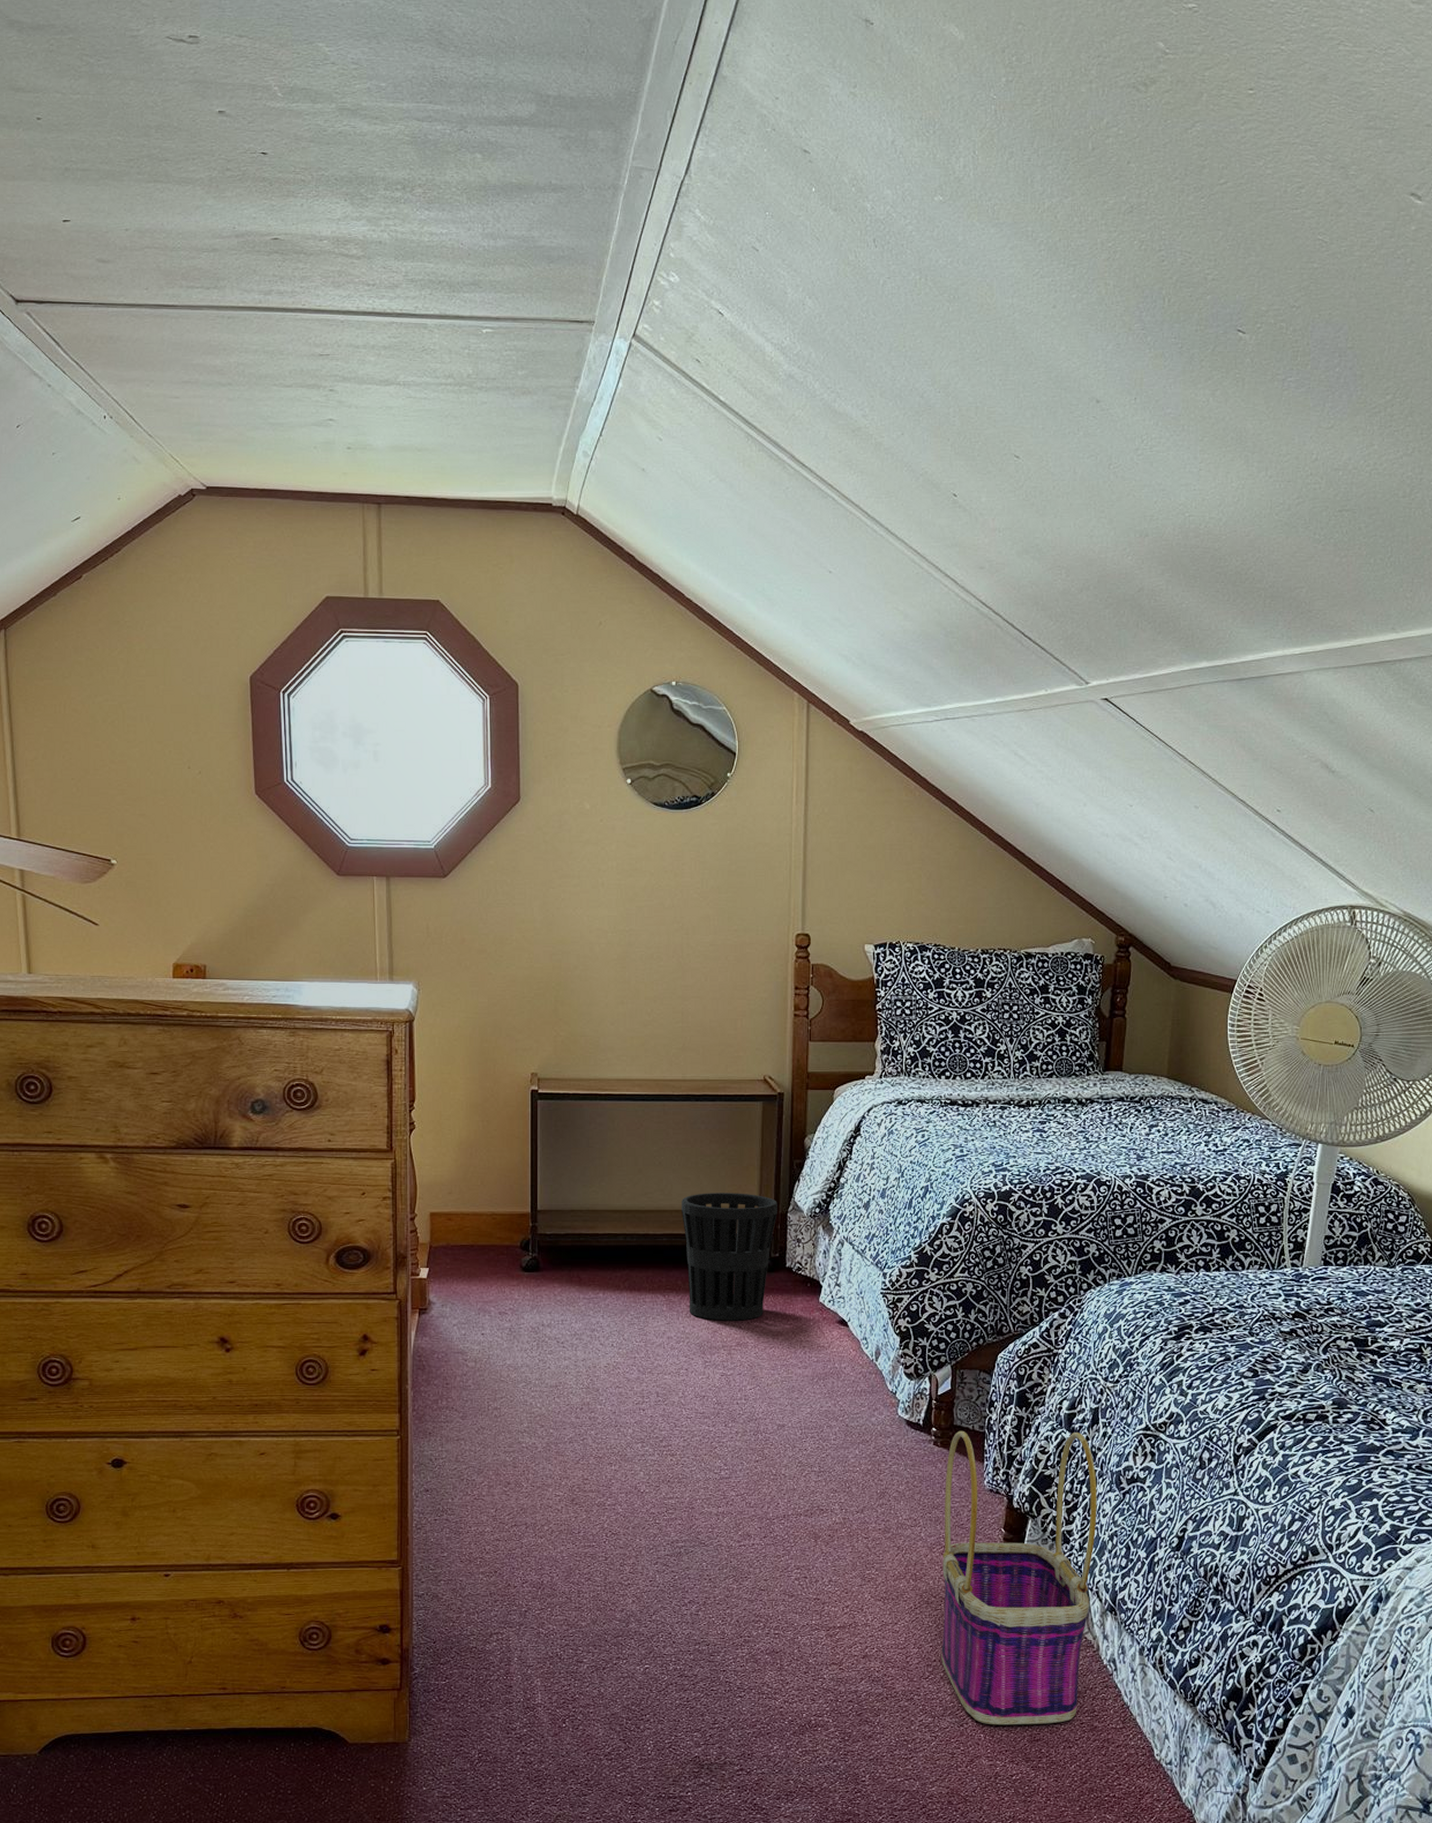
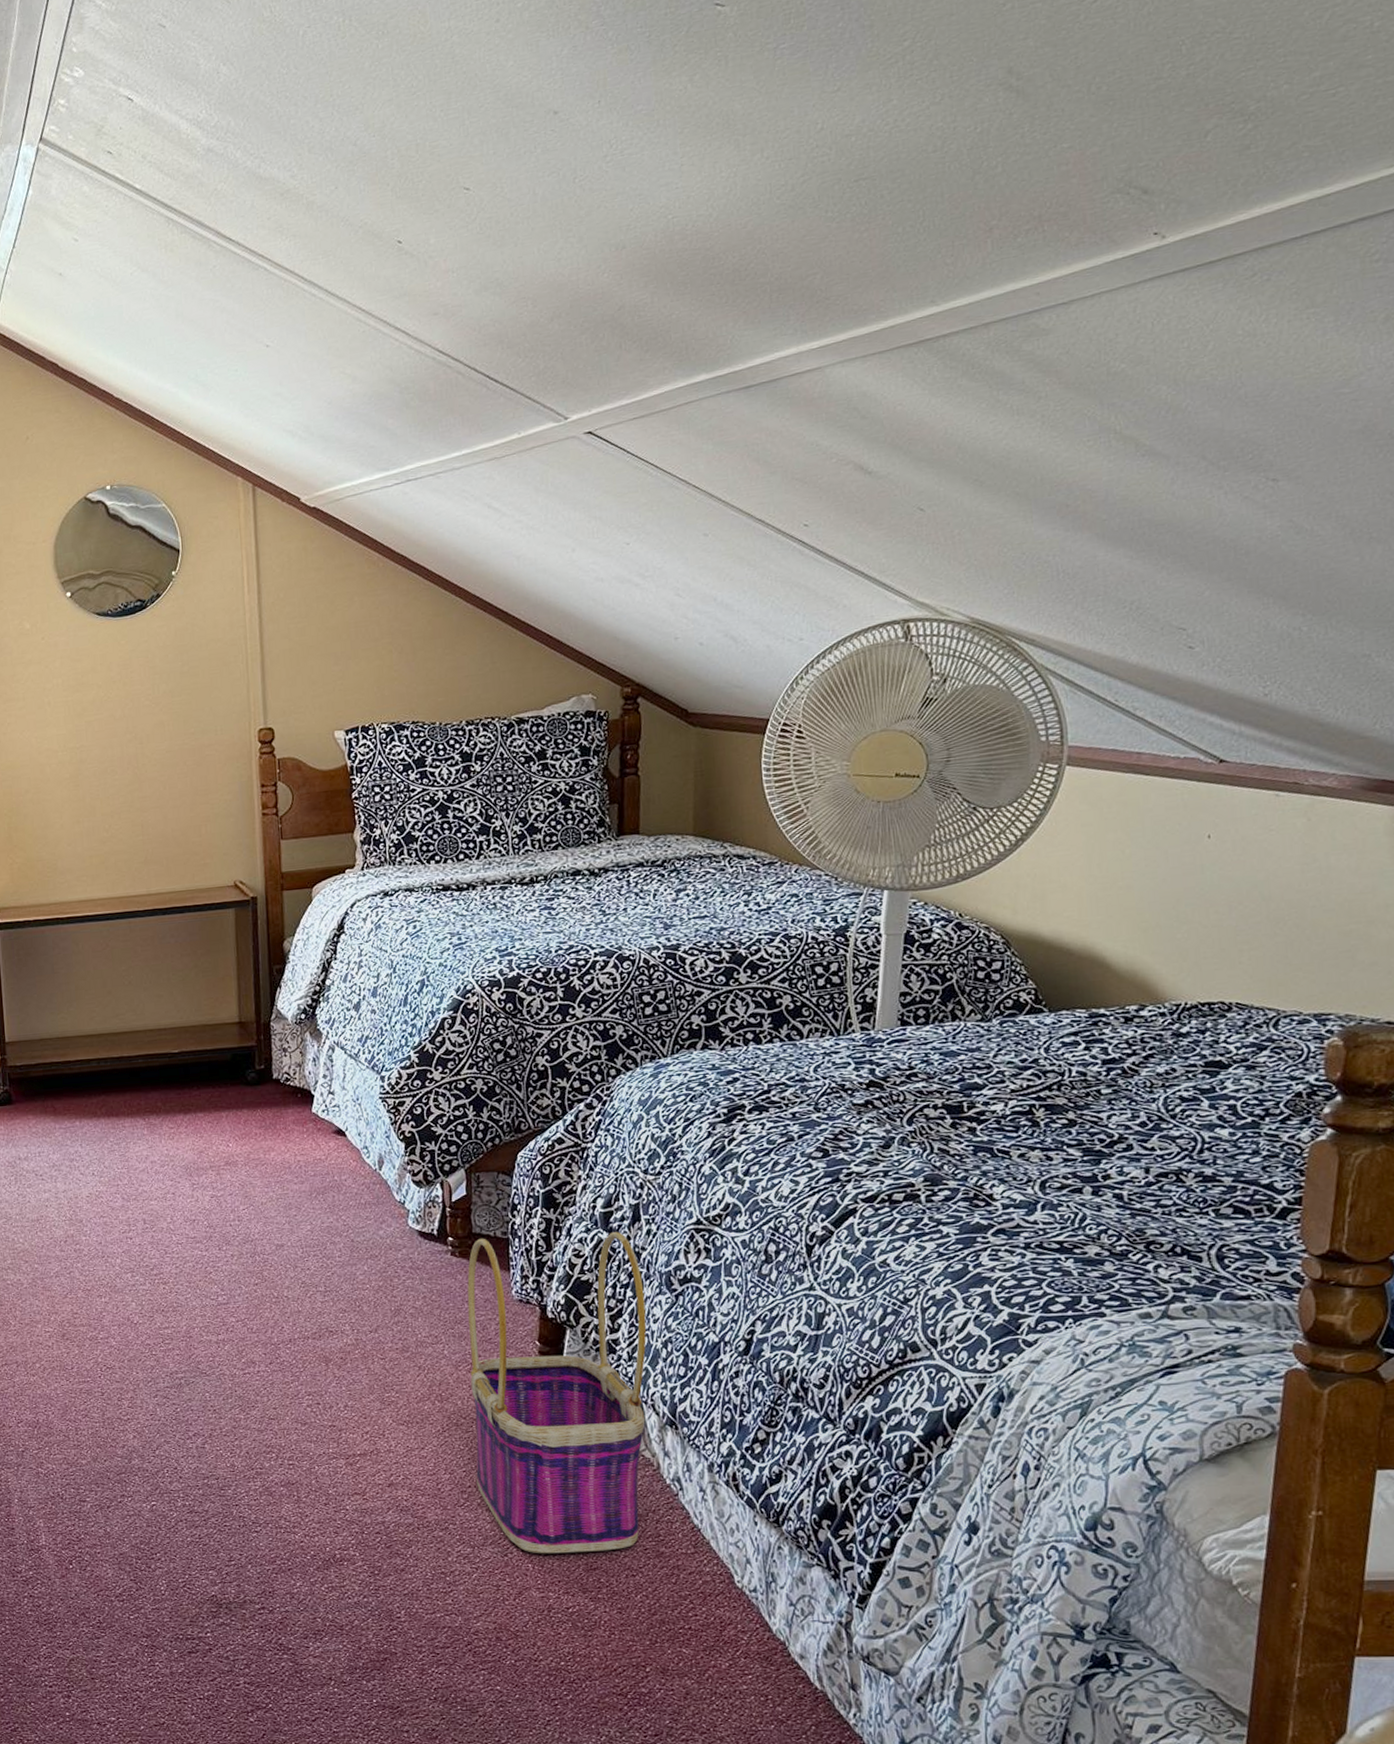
wastebasket: present [682,1193,777,1321] -> none [155,1005,260,1141]

